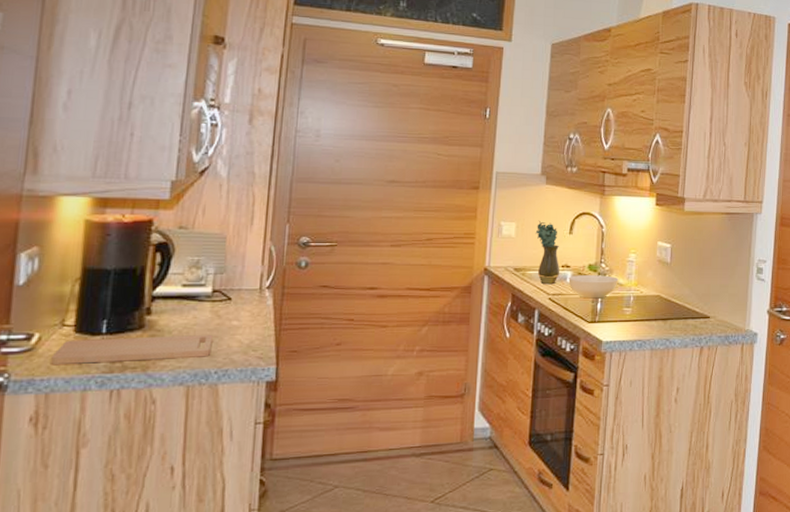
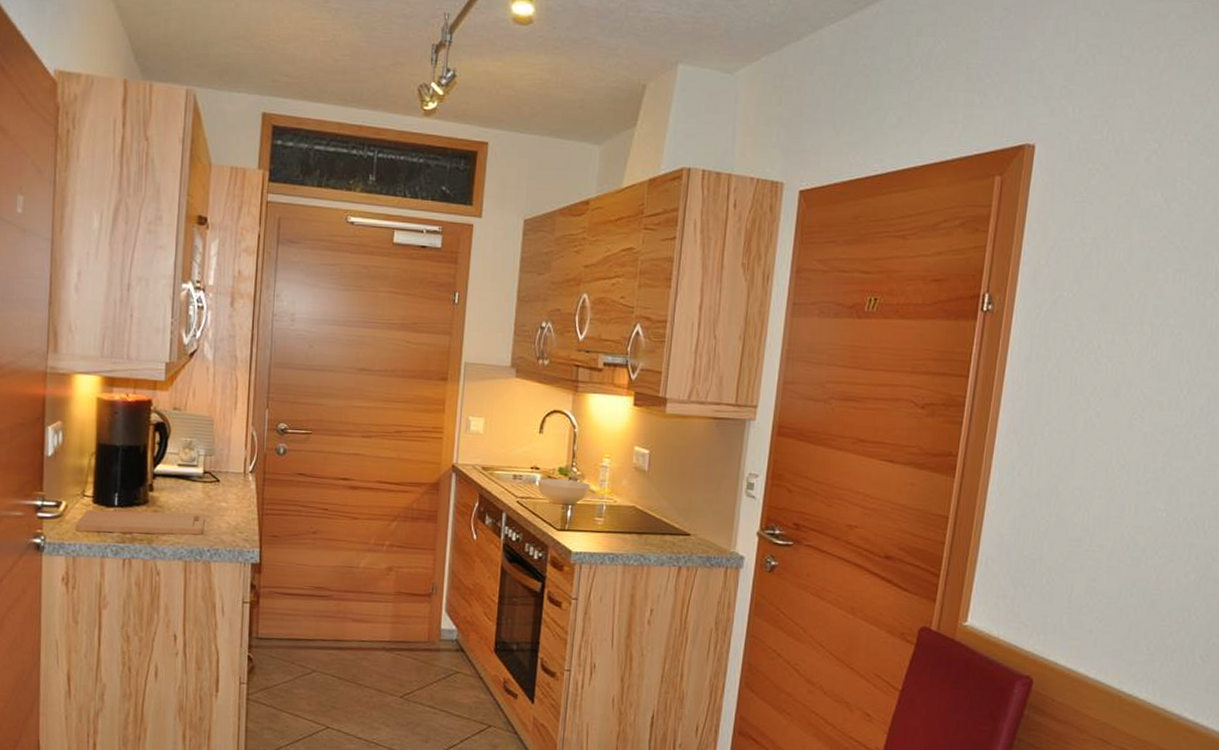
vase: present [535,220,560,284] -> none [504,416,529,486]

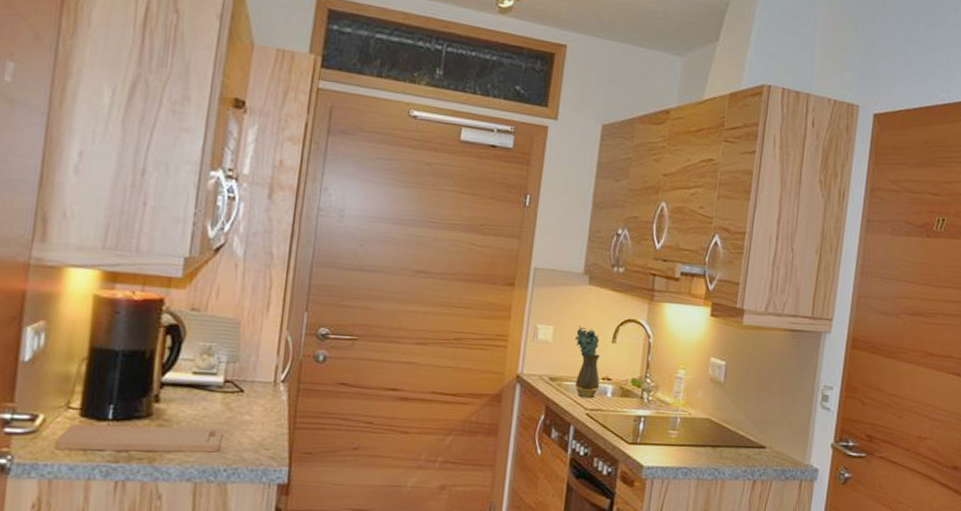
vase: none [504,416,529,486] -> present [574,325,600,398]
bowl: present [537,478,591,506] -> none [609,390,665,418]

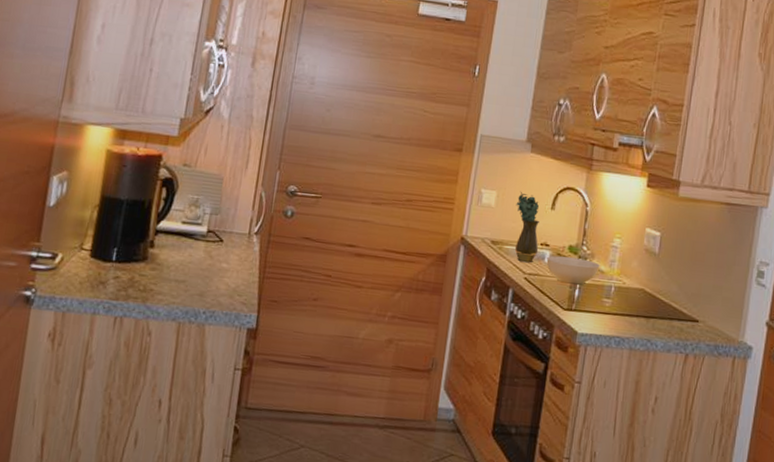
cutting board: present [53,424,223,453] -> none [68,263,204,296]
bowl: none [609,390,665,418] -> present [546,255,600,285]

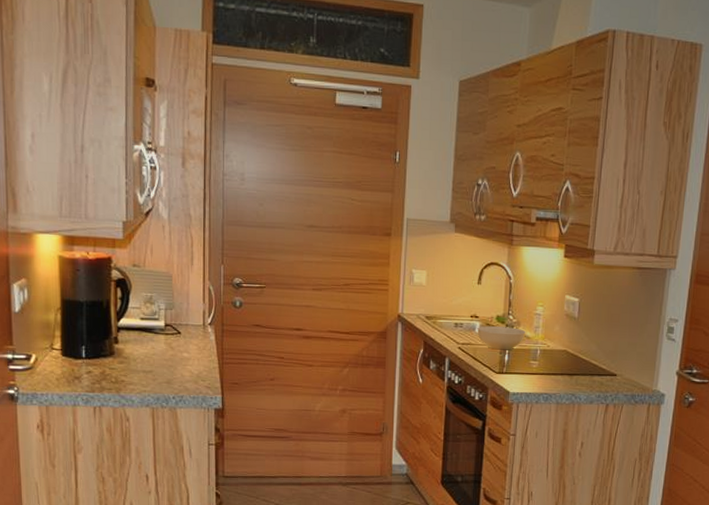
vase: present [514,191,540,262] -> none [445,269,469,333]

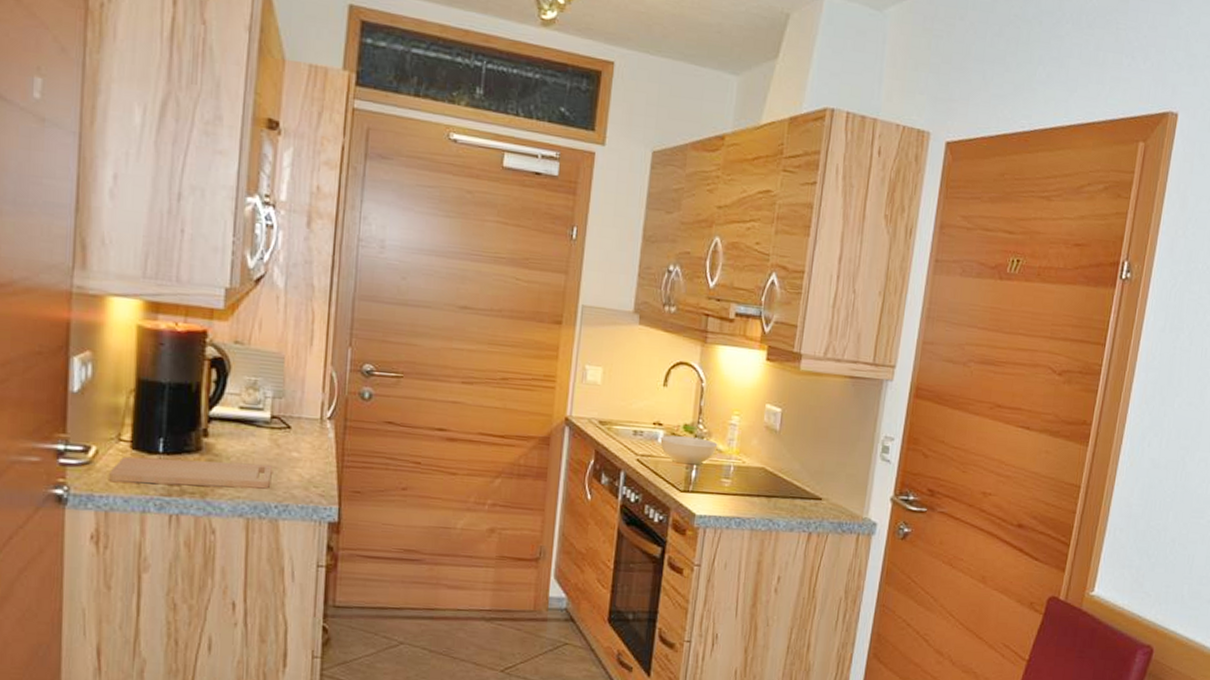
cutting board: none [46,362,169,384] -> present [108,456,272,489]

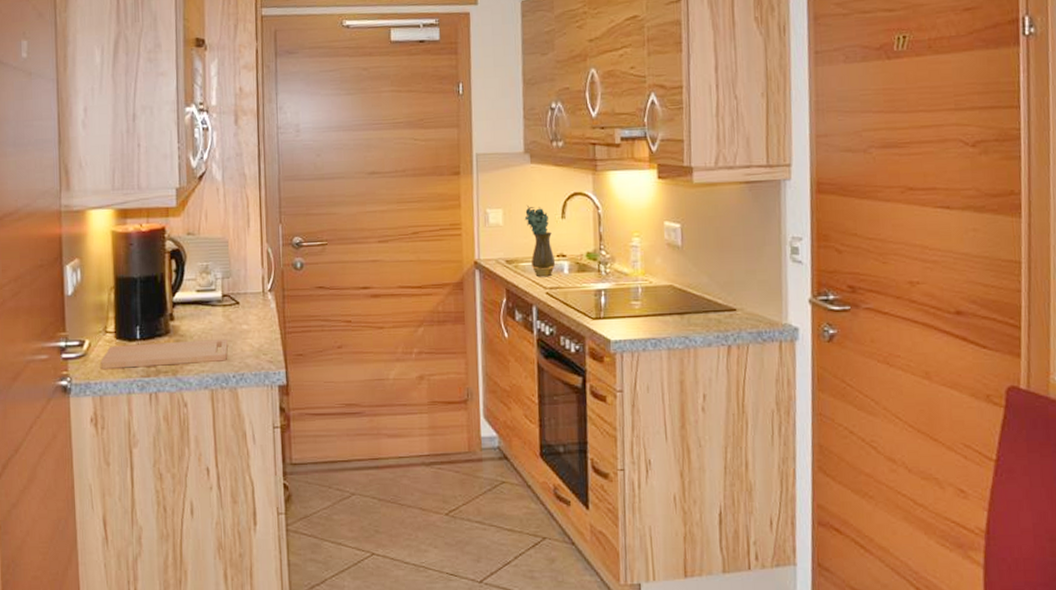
vase: none [624,367,651,443] -> present [524,205,556,276]
bowl: present [660,435,718,465] -> none [566,264,623,292]

